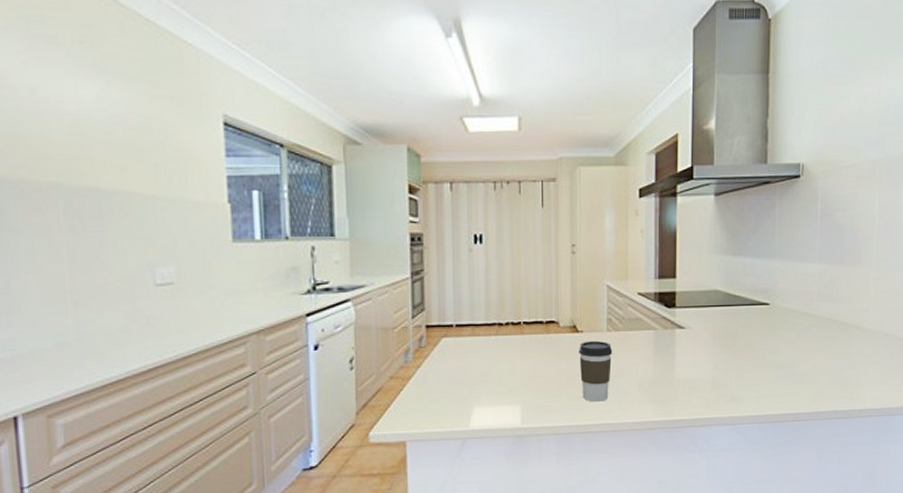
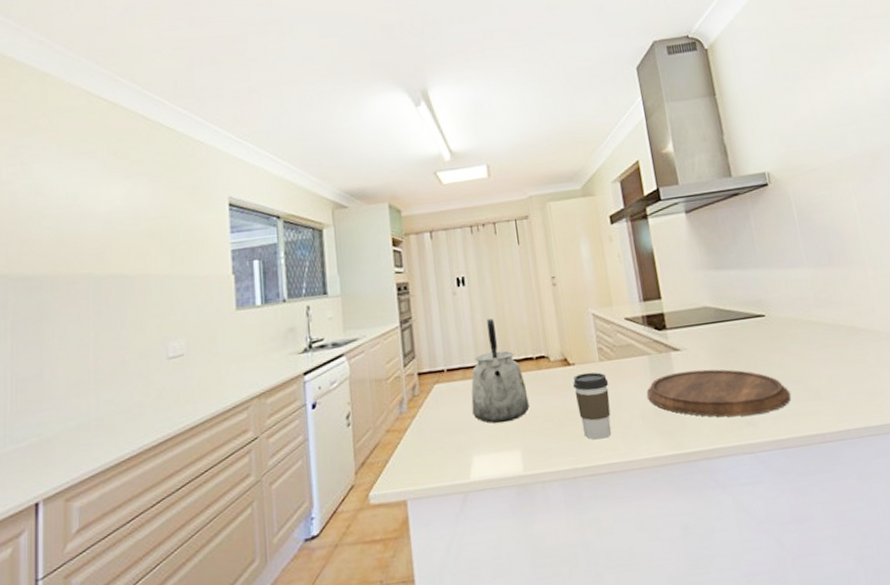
kettle: none [477,280,534,380] -> present [471,318,530,424]
cutting board: none [647,348,776,393] -> present [647,369,791,417]

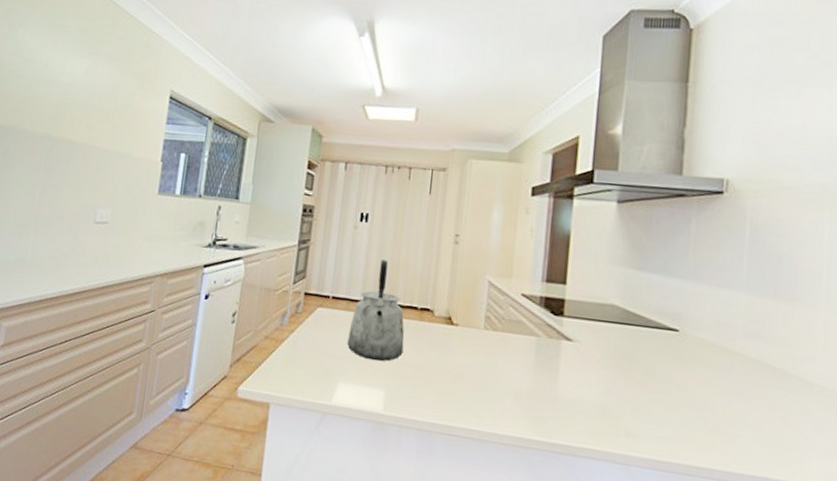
coffee cup: present [573,372,612,440] -> none [450,335,489,404]
cutting board: present [647,369,791,417] -> none [525,361,685,430]

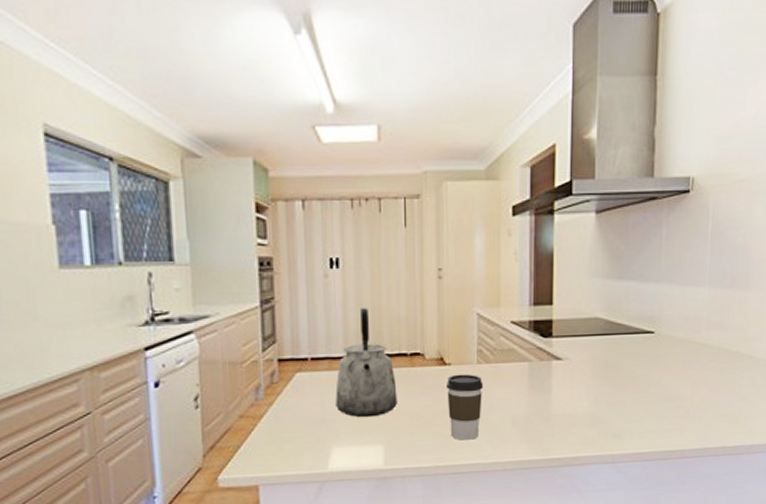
coffee cup: none [450,335,489,404] -> present [447,374,484,440]

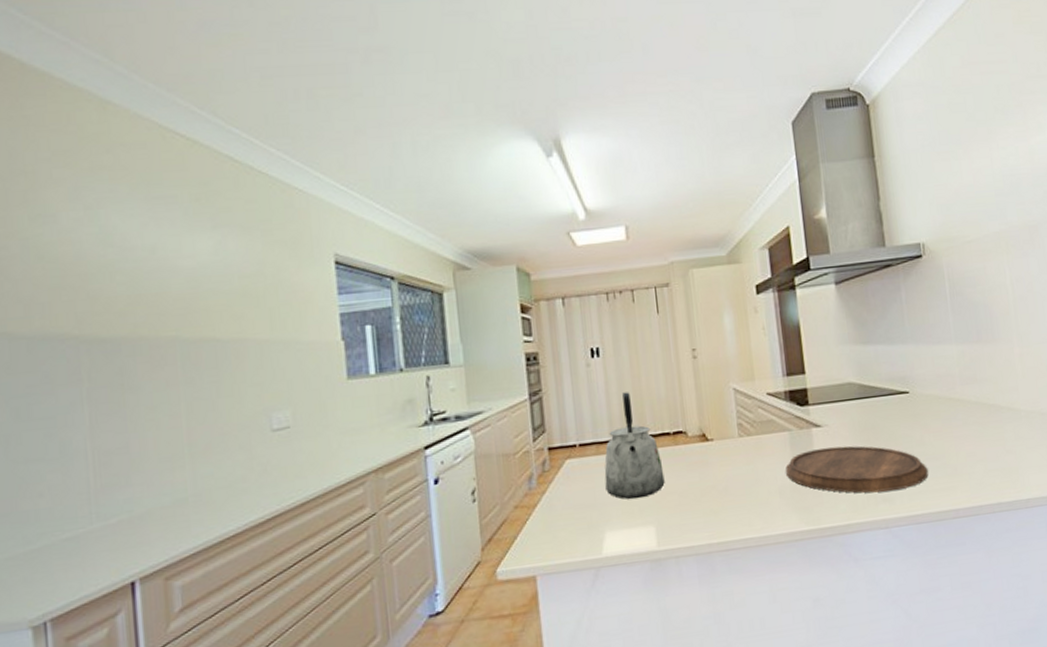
coffee cup: present [447,374,484,440] -> none [711,448,748,515]
cutting board: none [521,381,661,429] -> present [786,445,929,493]

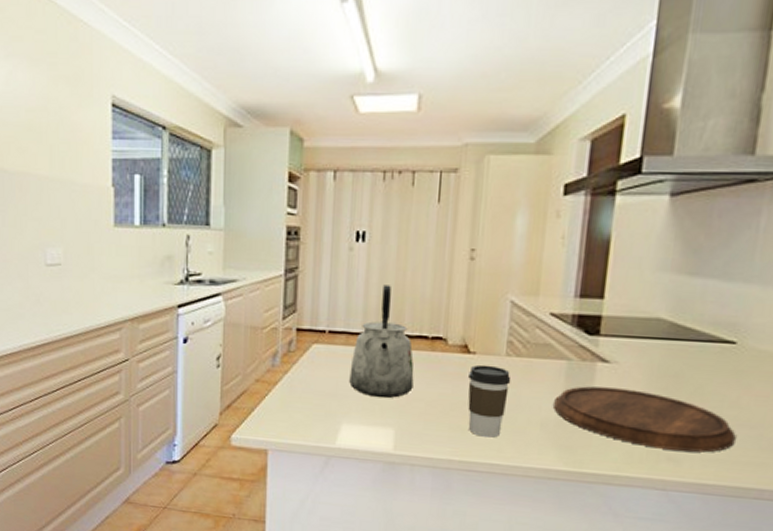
coffee cup: none [711,448,748,515] -> present [468,364,512,438]

